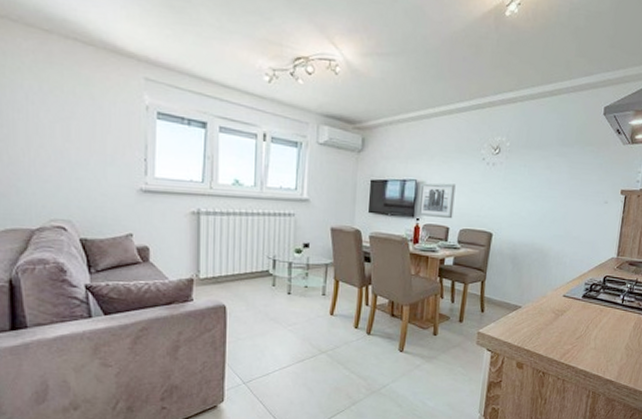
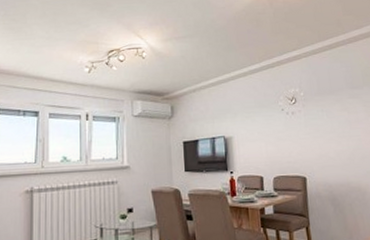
wall art: present [417,183,456,219] -> none [229,135,265,169]

